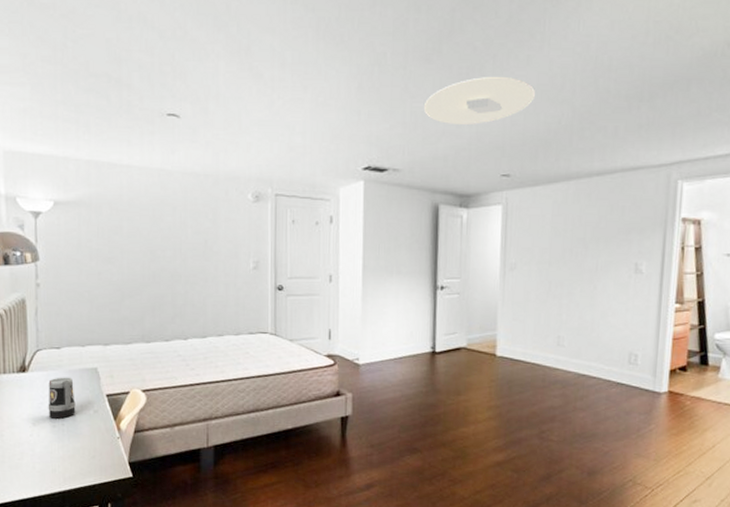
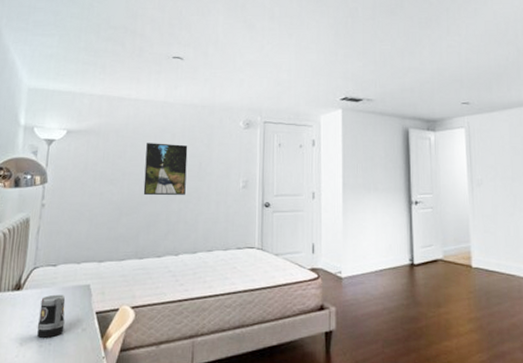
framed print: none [145,217,191,276] -> present [143,143,188,196]
ceiling light: present [423,76,536,126] -> none [391,24,485,63]

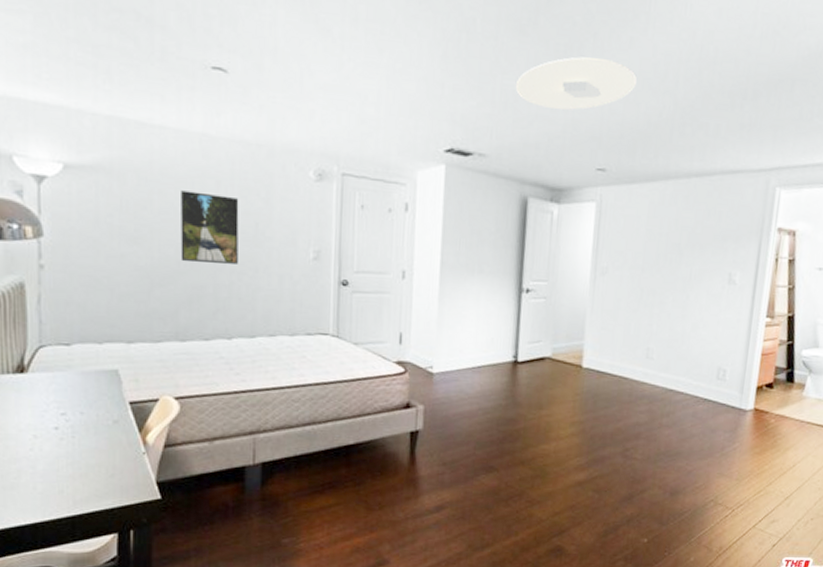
mug: present [37,294,66,338] -> none [53,379,90,430]
ceiling light: none [391,24,485,63] -> present [515,57,638,111]

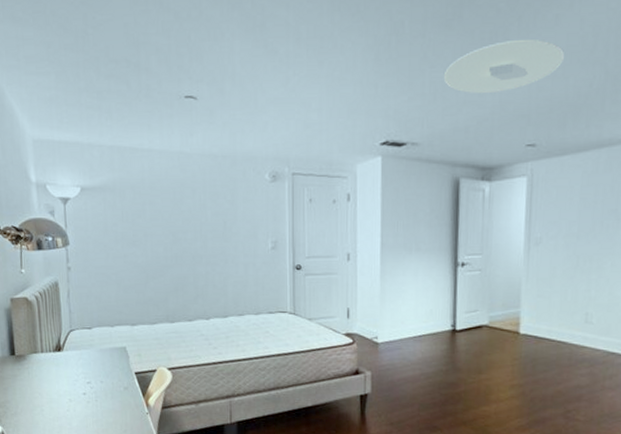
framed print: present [180,190,239,264] -> none [166,200,211,258]

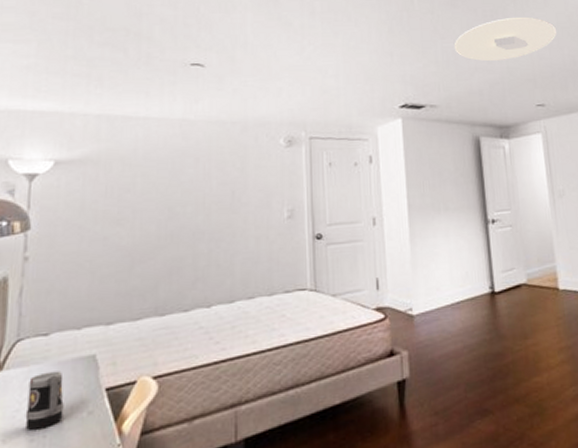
mug: none [82,356,108,395] -> present [25,371,64,430]

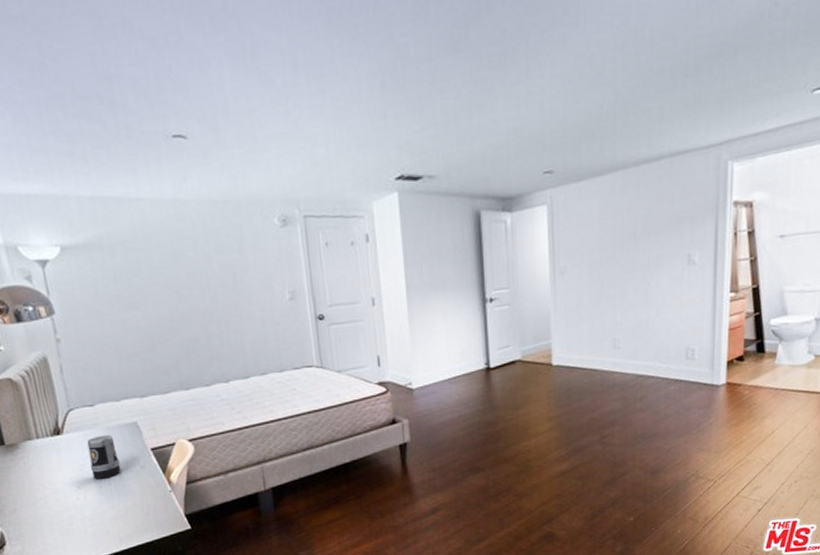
ceiling light: present [454,17,557,62] -> none [454,60,575,121]

